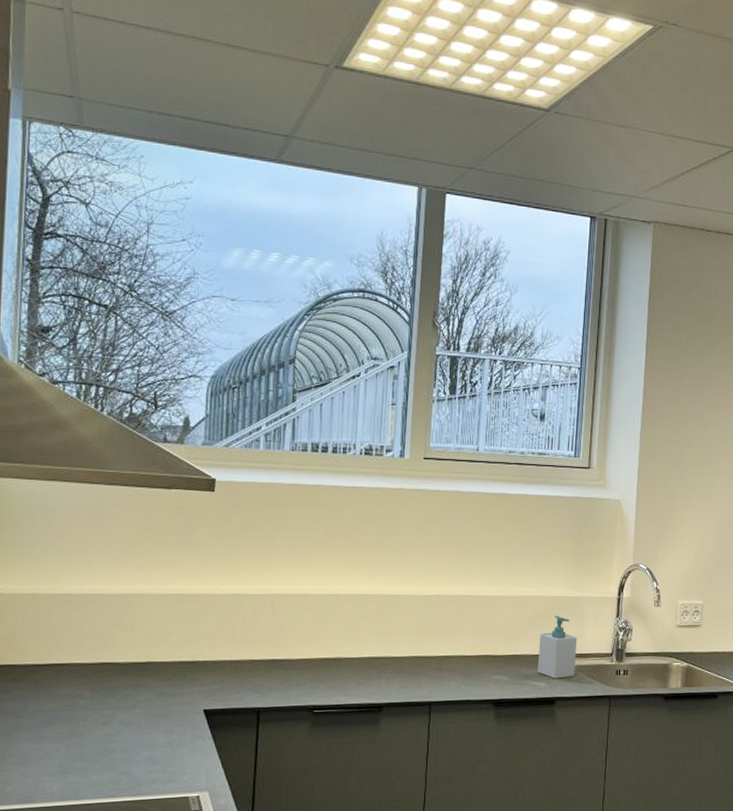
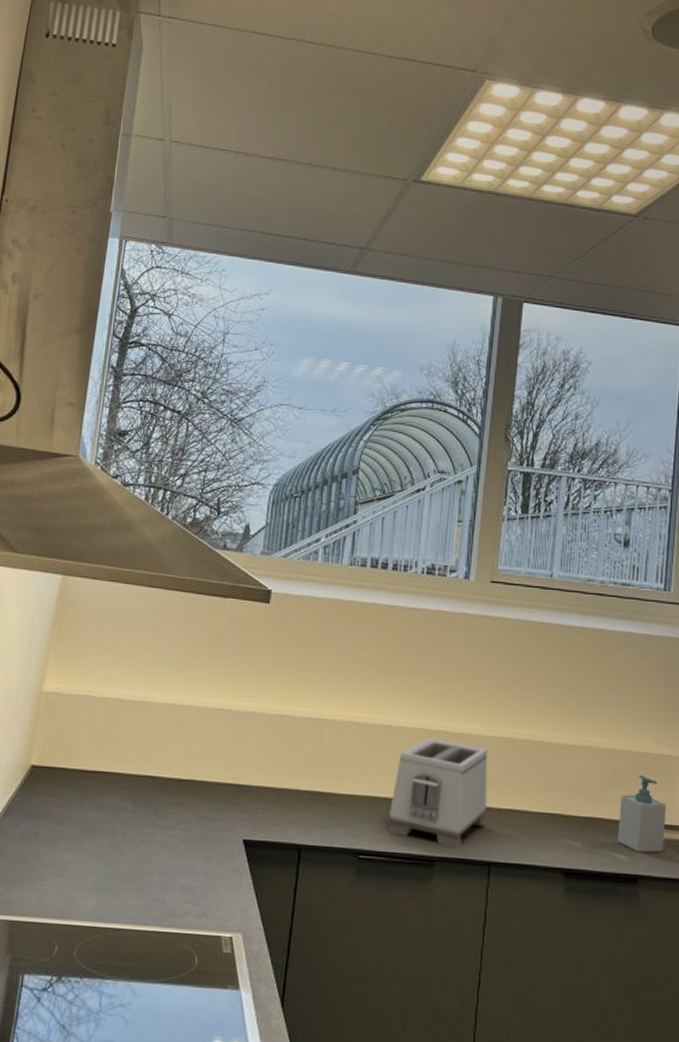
toaster: none [338,601,427,695] -> present [386,737,488,849]

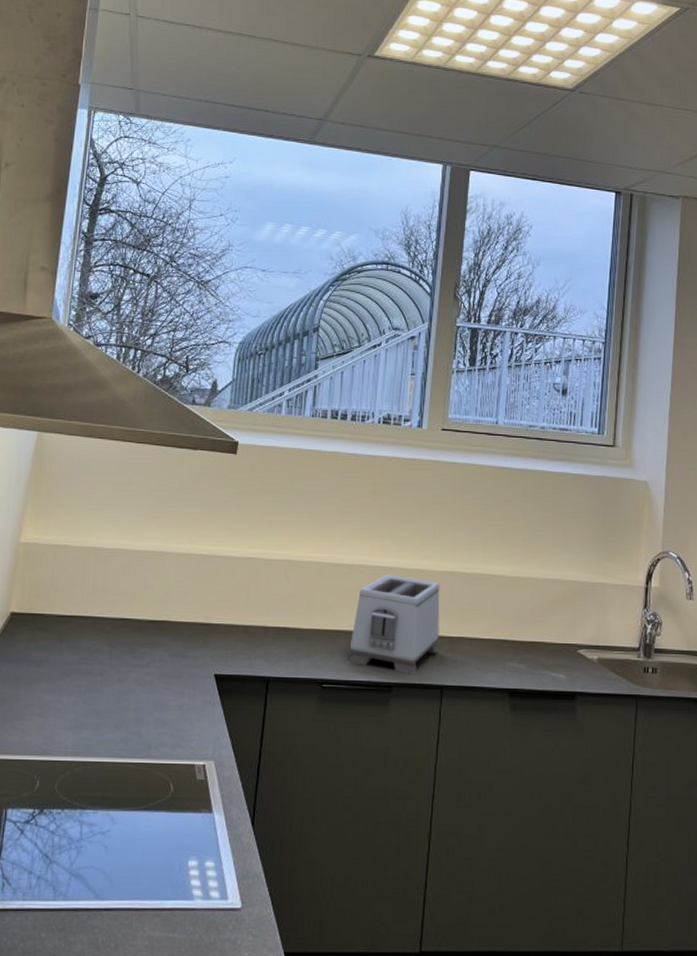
soap bottle: present [618,775,667,853] -> none [557,602,601,672]

